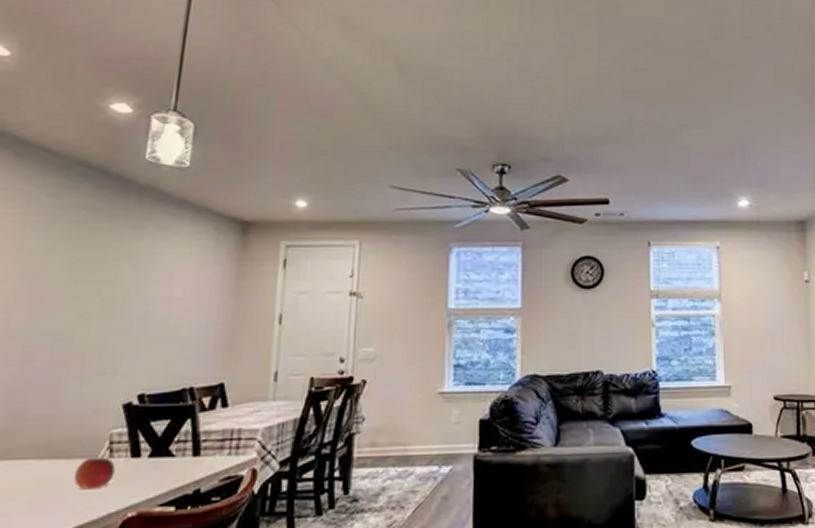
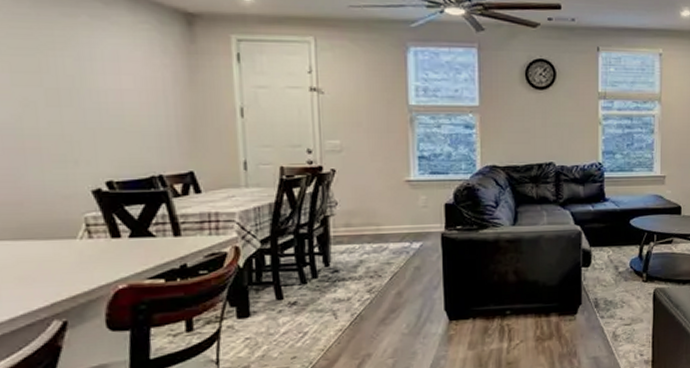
fruit: present [74,457,116,490] -> none [56,237,98,267]

